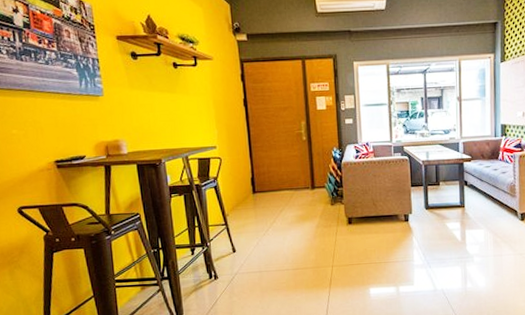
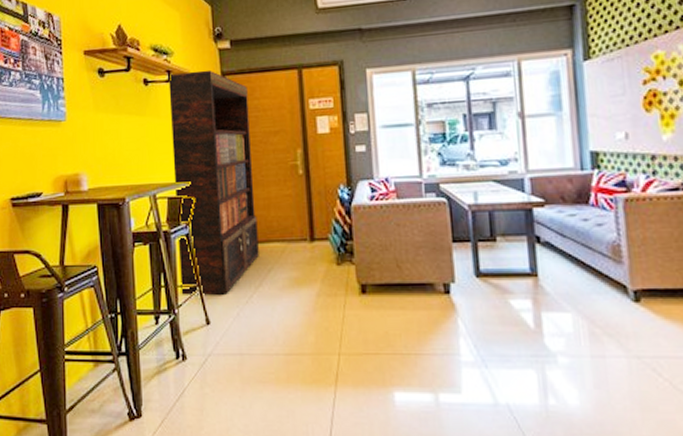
bookshelf: none [195,57,273,232] -> present [168,69,259,295]

